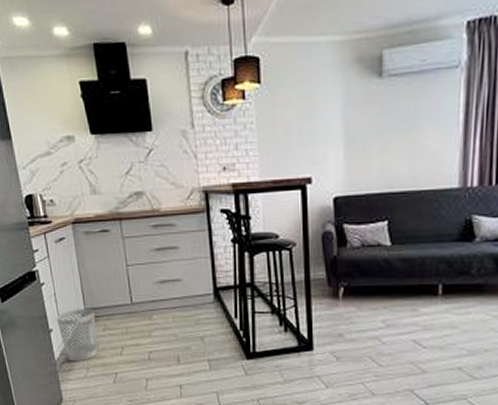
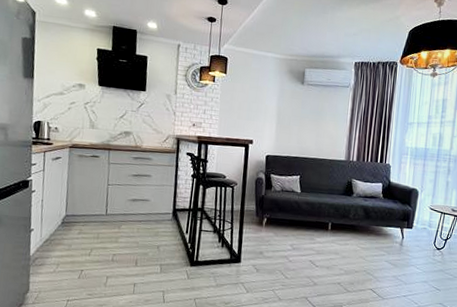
wastebasket: present [56,309,98,362] -> none [39,214,74,258]

